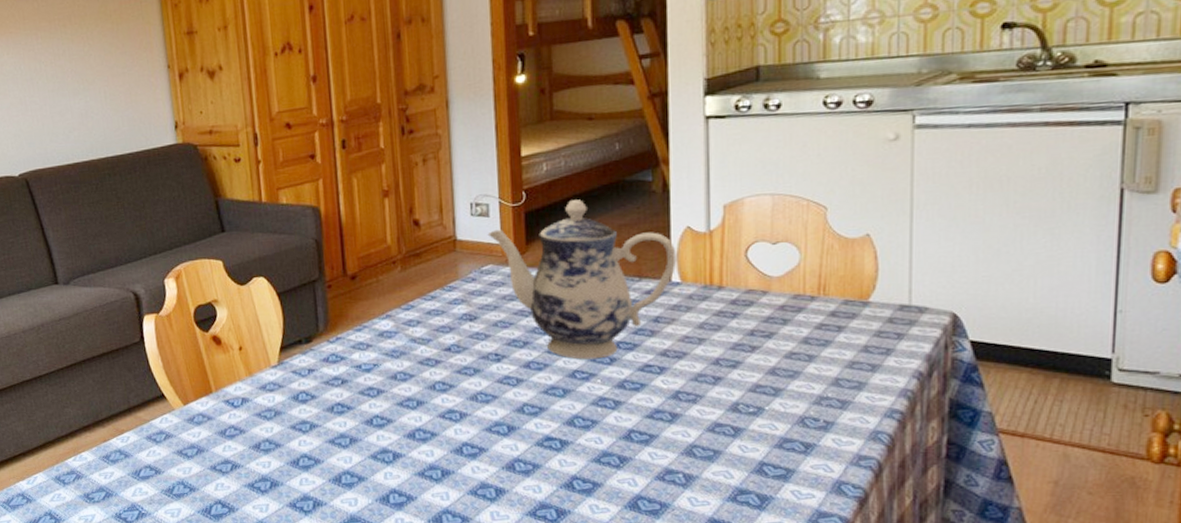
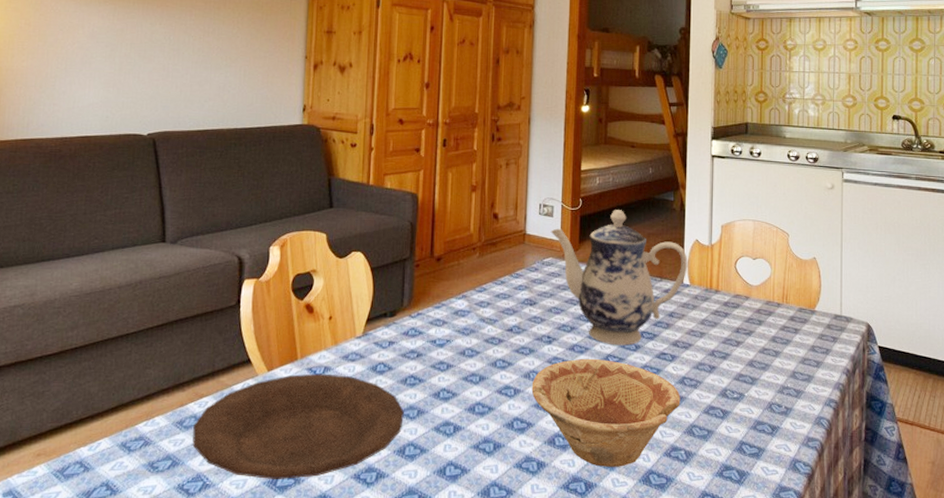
plate: none [119,405,336,508] -> present [192,373,404,479]
dish: none [480,375,675,493] -> present [531,358,681,467]

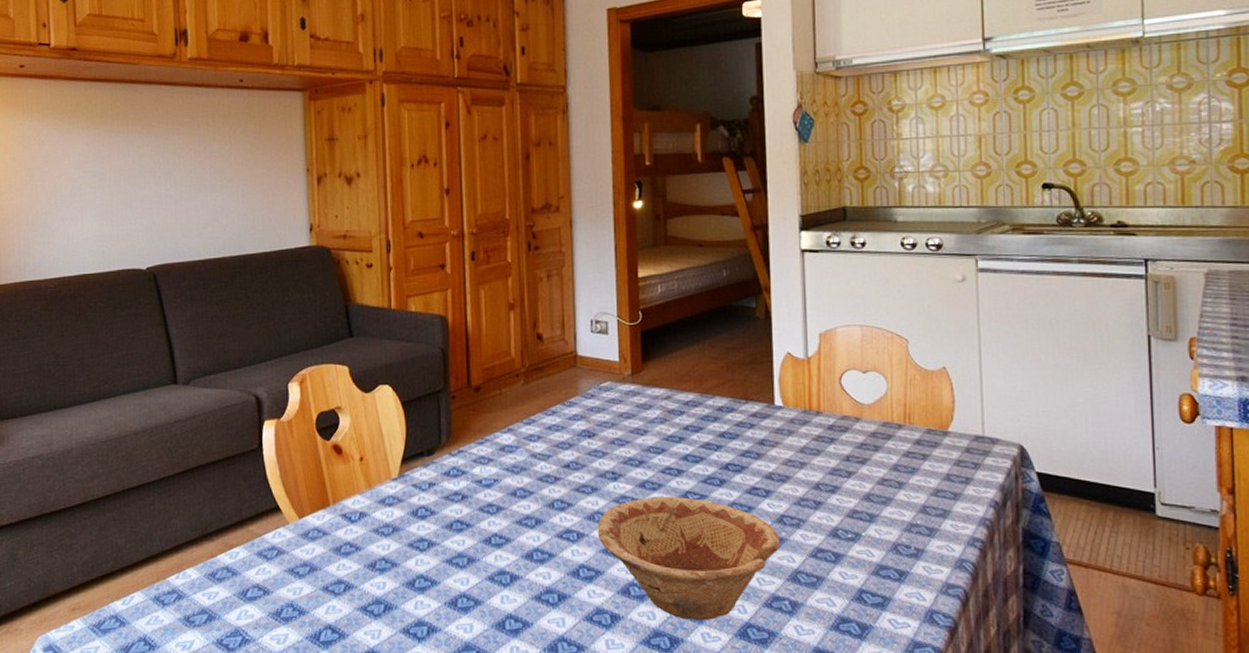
plate: present [192,373,404,479] -> none [226,520,453,634]
teapot: present [550,210,688,346] -> none [606,322,779,480]

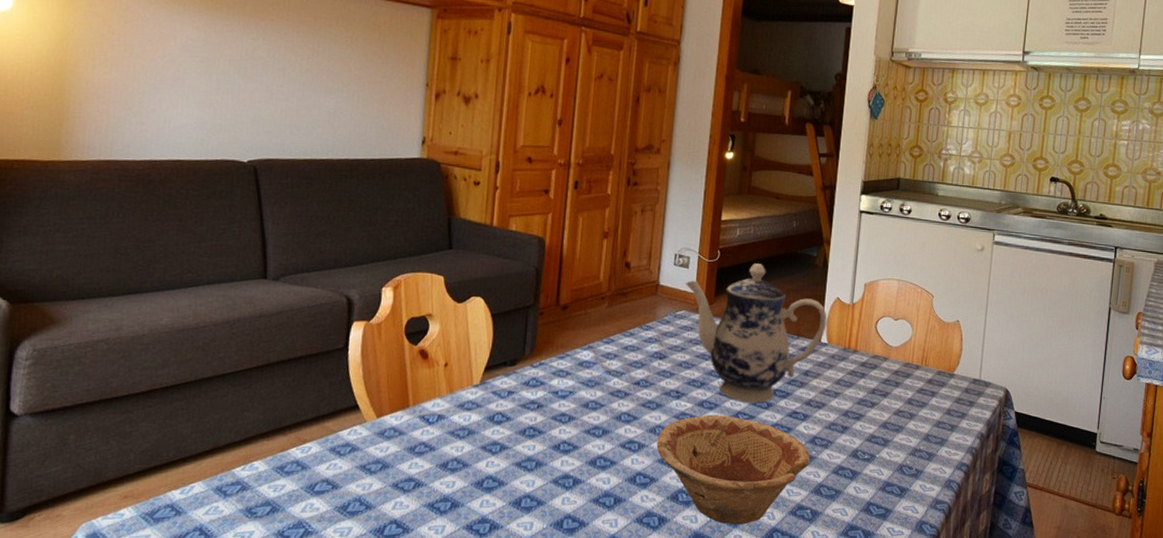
teapot: none [606,322,779,480] -> present [685,263,828,403]

